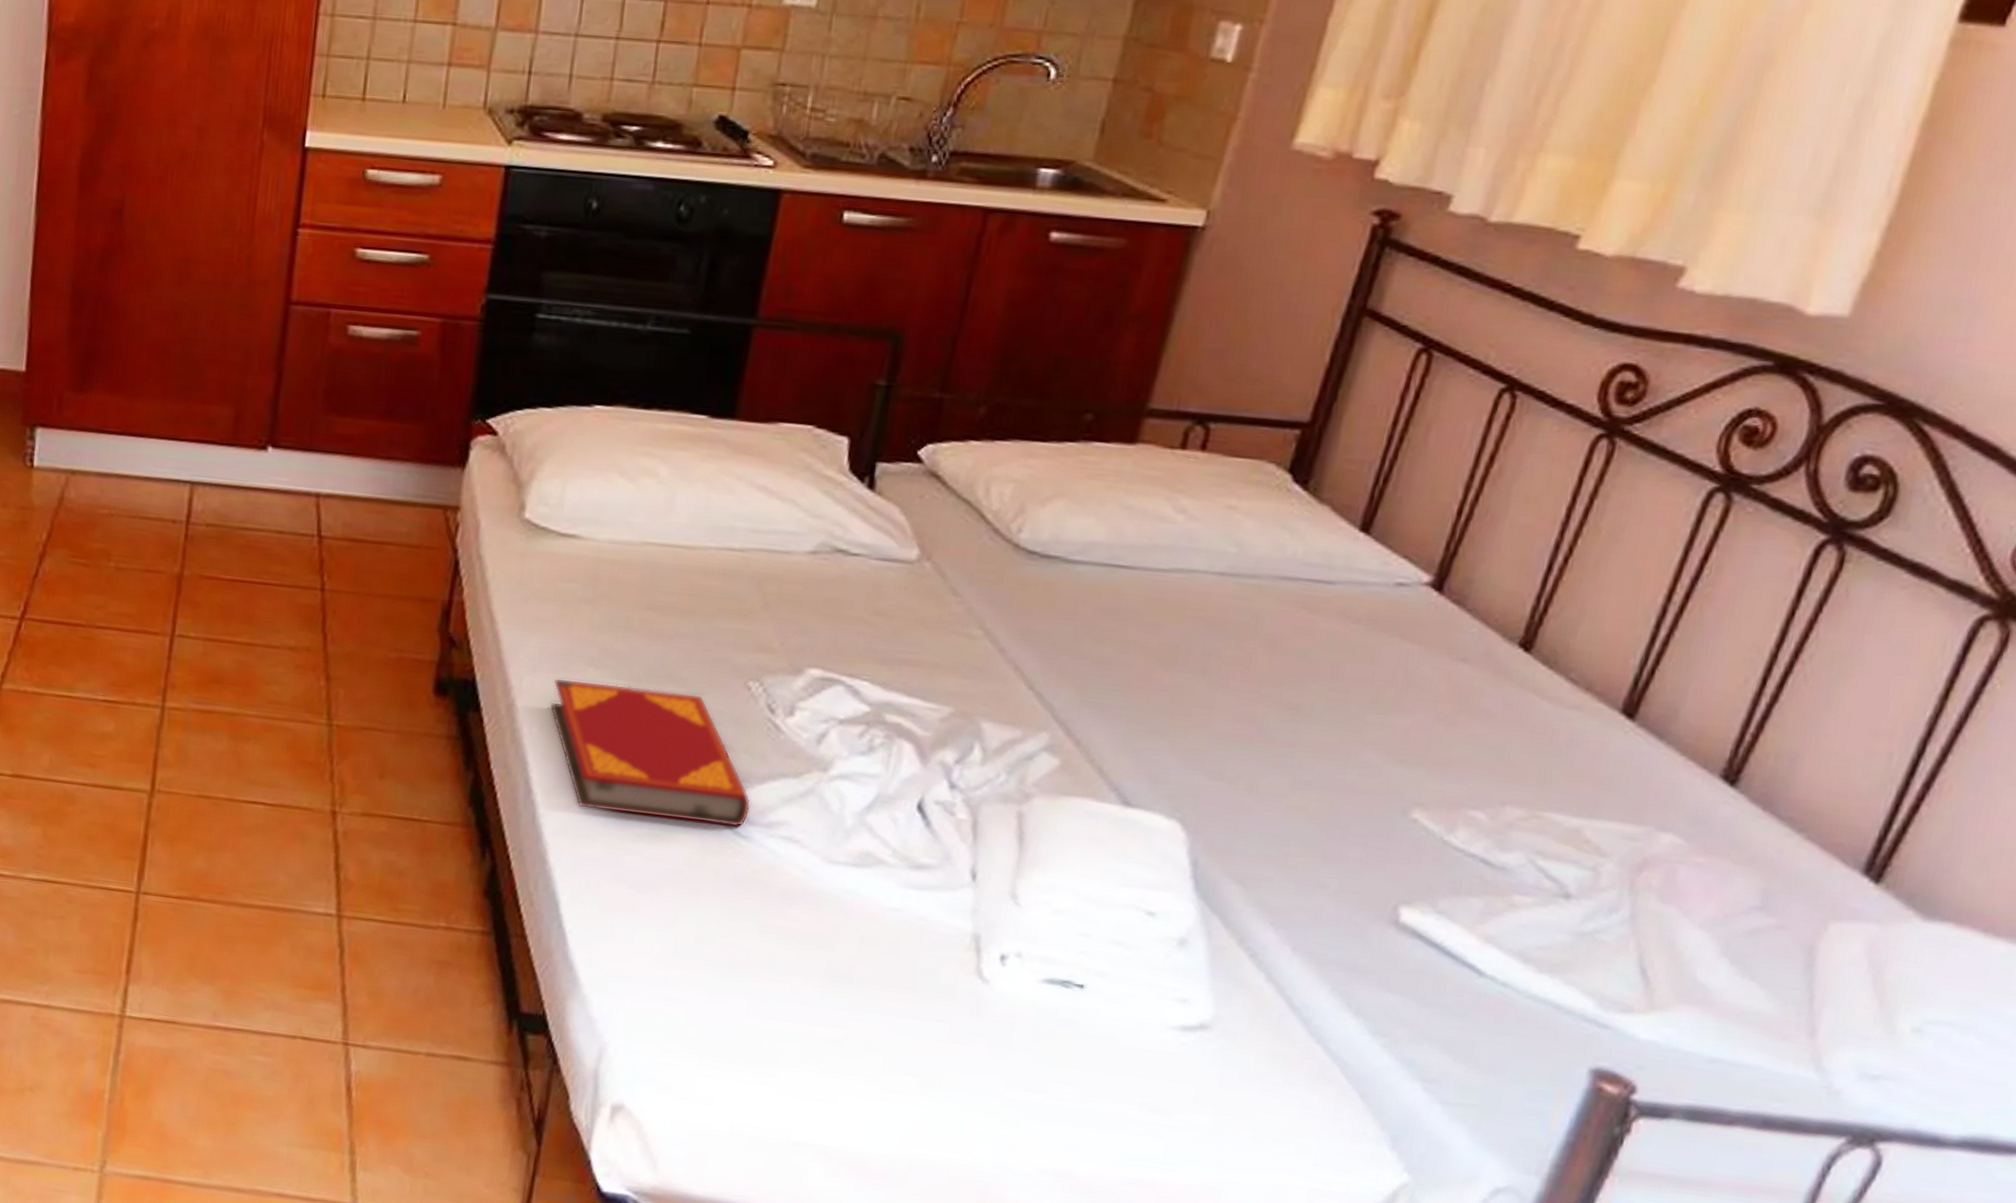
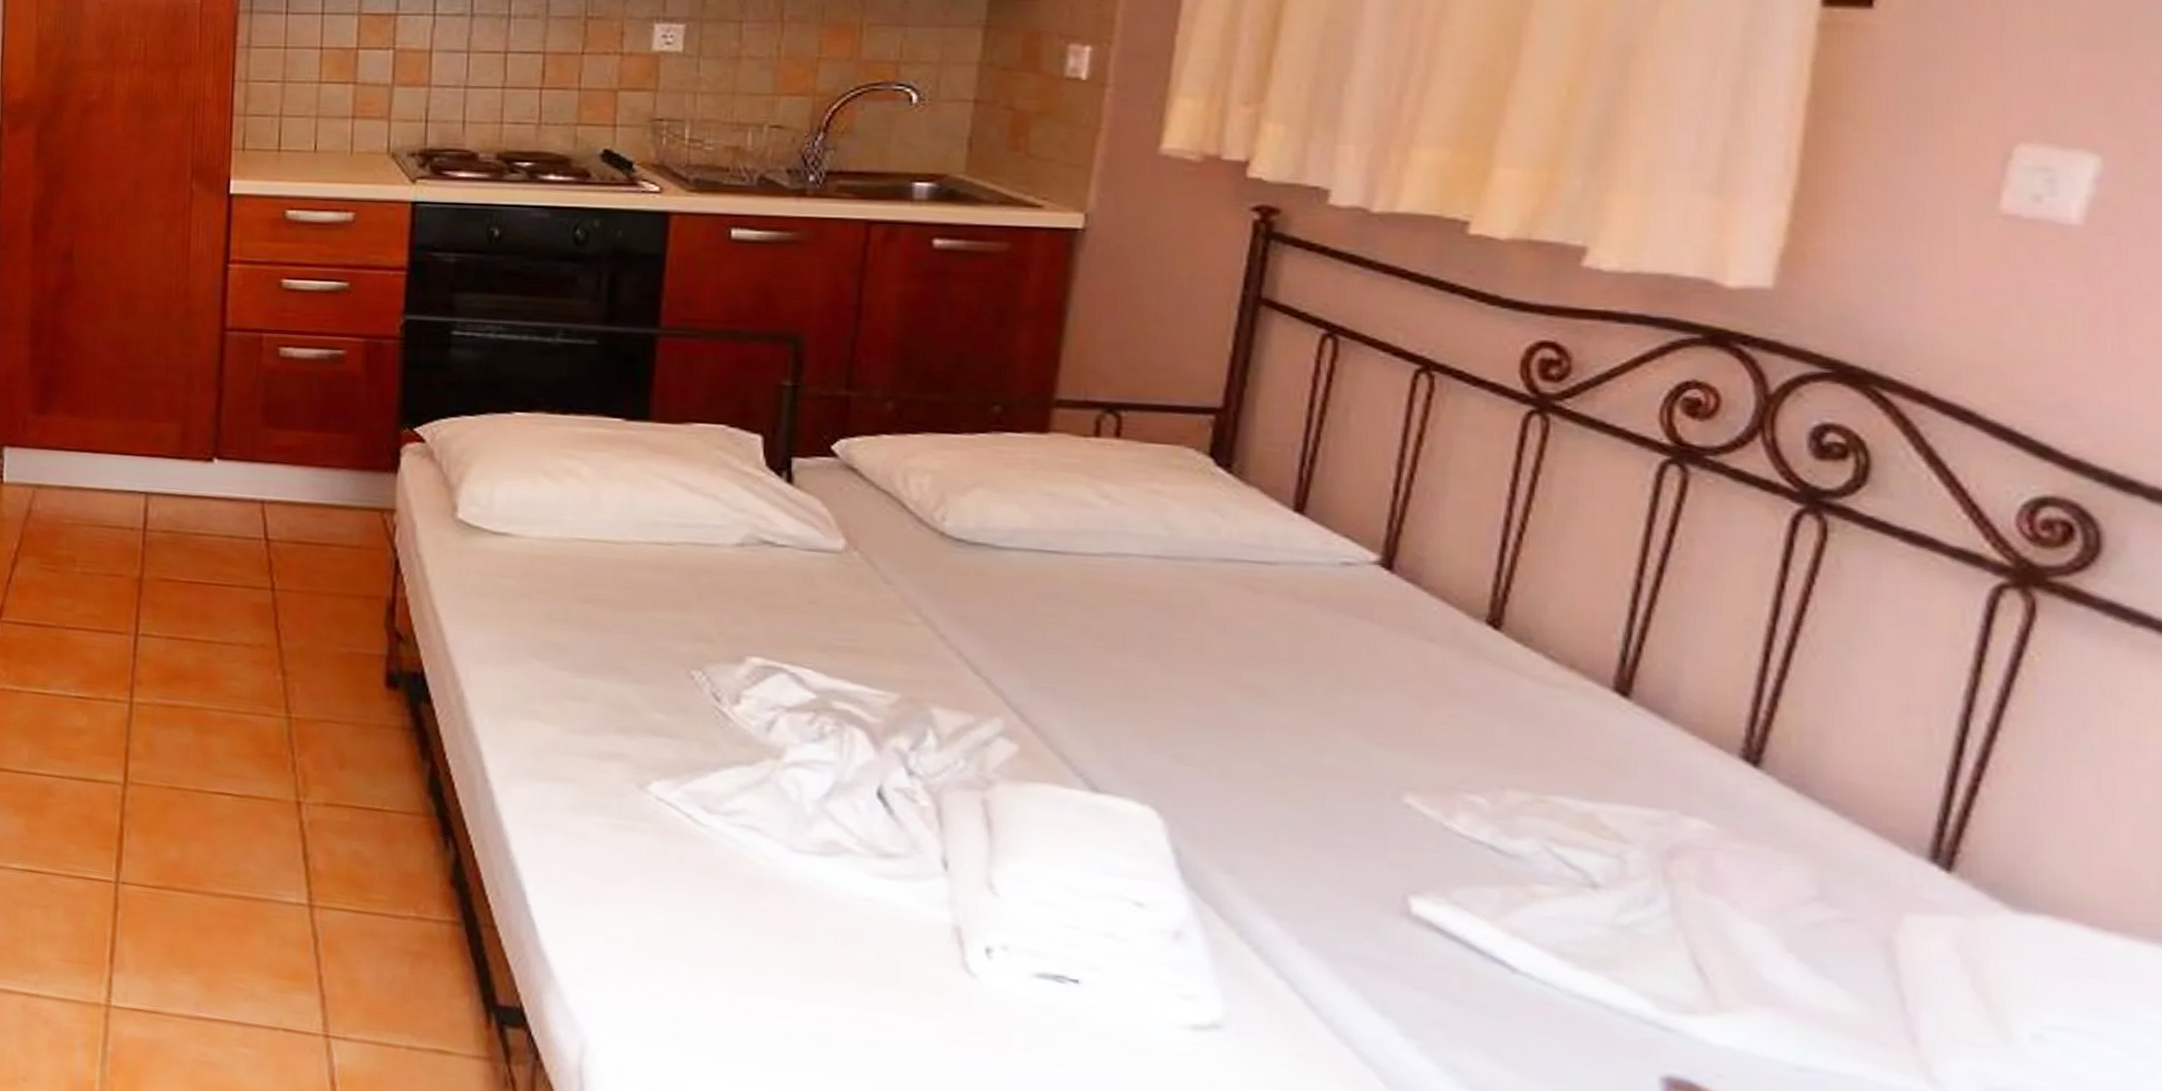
hardback book: present [550,677,751,828] -> none [499,669,708,816]

